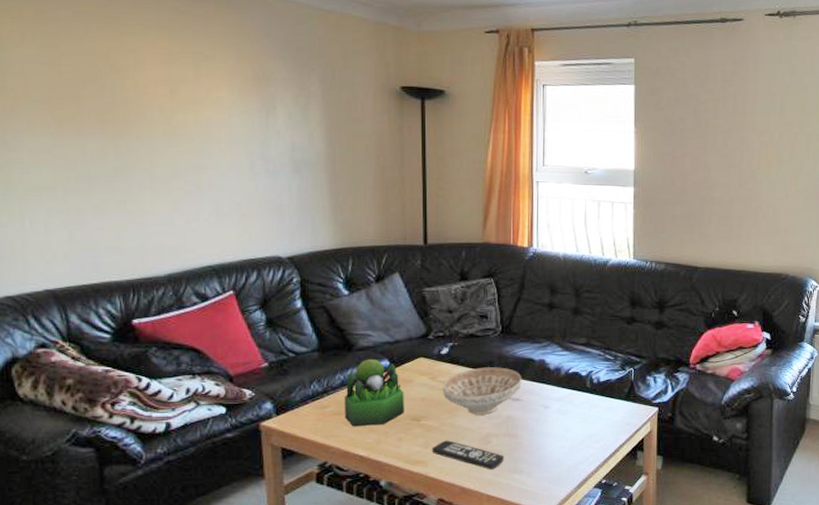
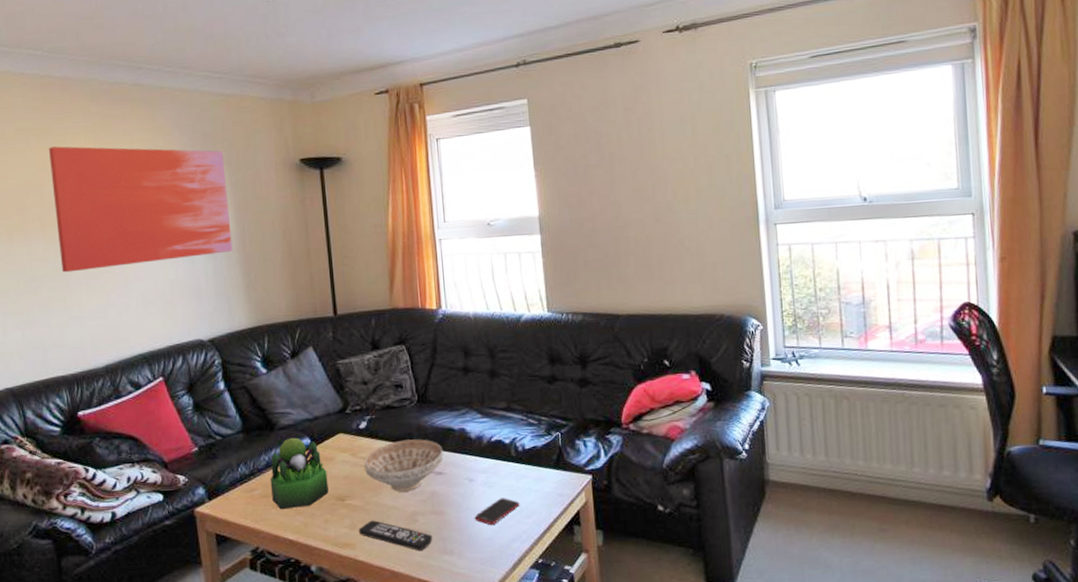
wall art: none [113,37,321,174] -> present [49,146,233,273]
cell phone: none [546,424,590,449] -> present [474,498,520,526]

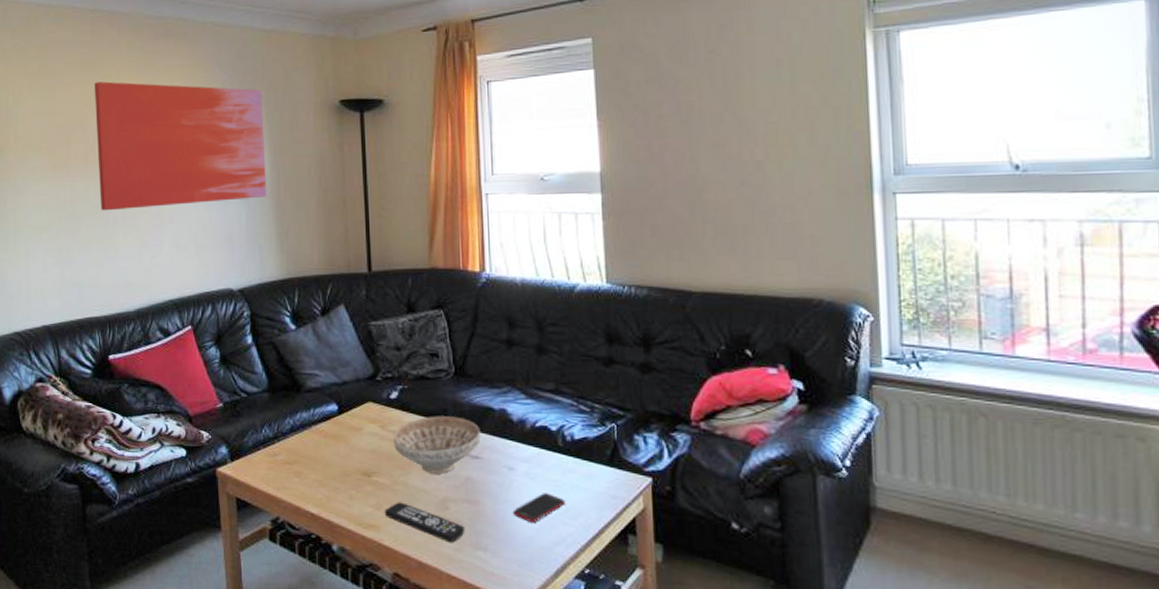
plant: present [270,437,329,510] -> none [294,402,354,480]

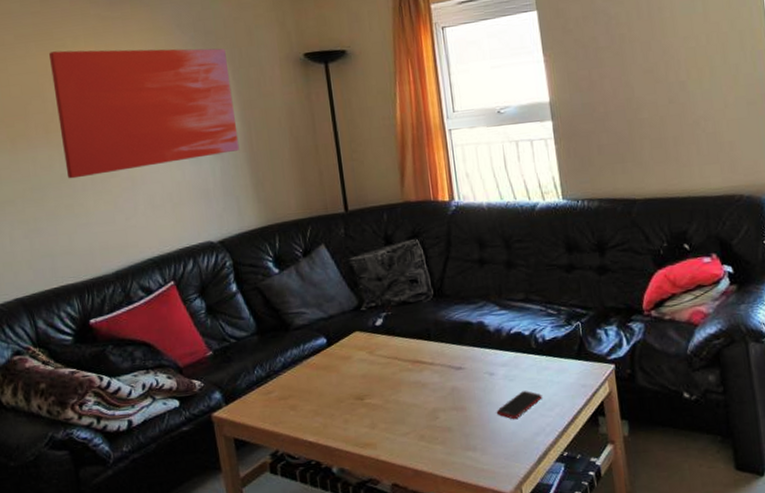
remote control: present [384,502,465,543] -> none [378,418,455,449]
decorative bowl: present [393,416,481,474] -> none [381,334,462,389]

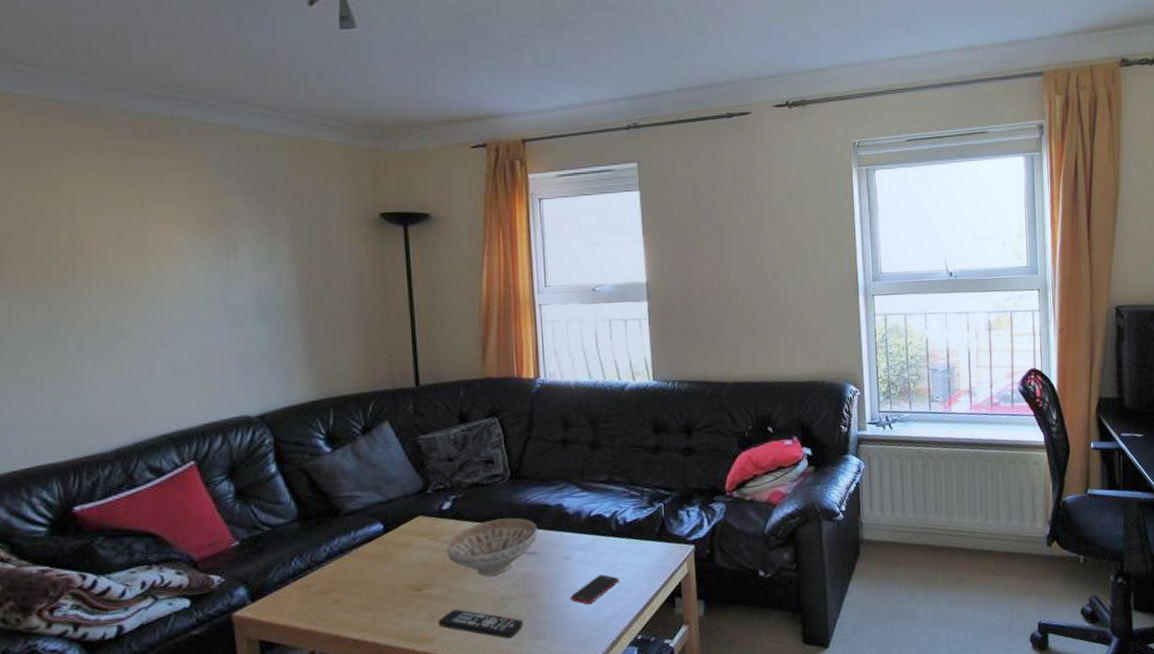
wall art: present [49,48,240,179] -> none [44,184,293,338]
remote control: none [378,418,455,449] -> present [437,609,524,639]
decorative bowl: none [381,334,462,389] -> present [446,517,538,576]

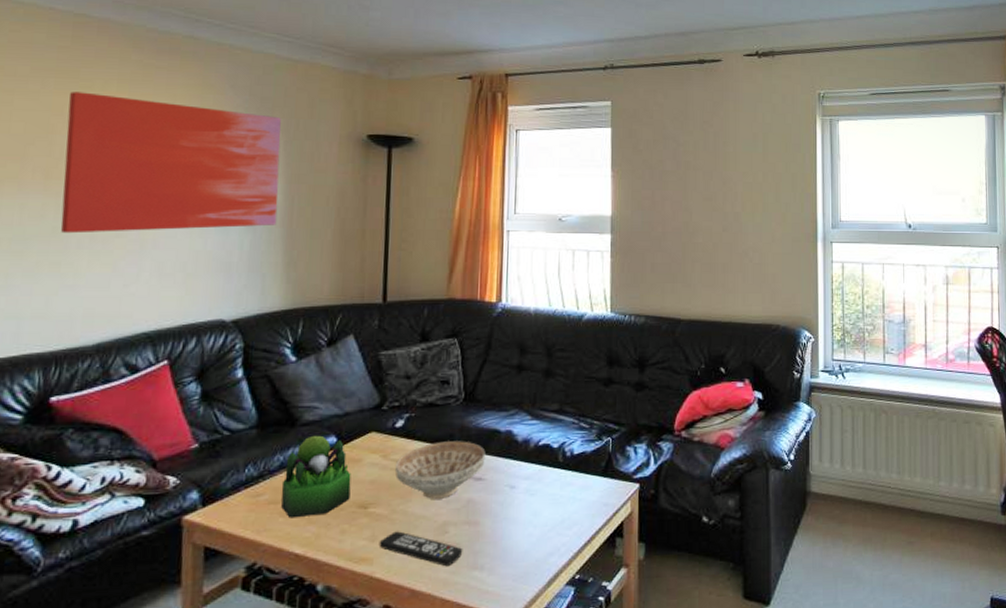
wall art: none [44,184,293,338] -> present [60,92,281,234]
plant: none [331,523,403,606] -> present [281,435,351,518]
cell phone: present [570,574,619,605] -> none [511,507,562,538]

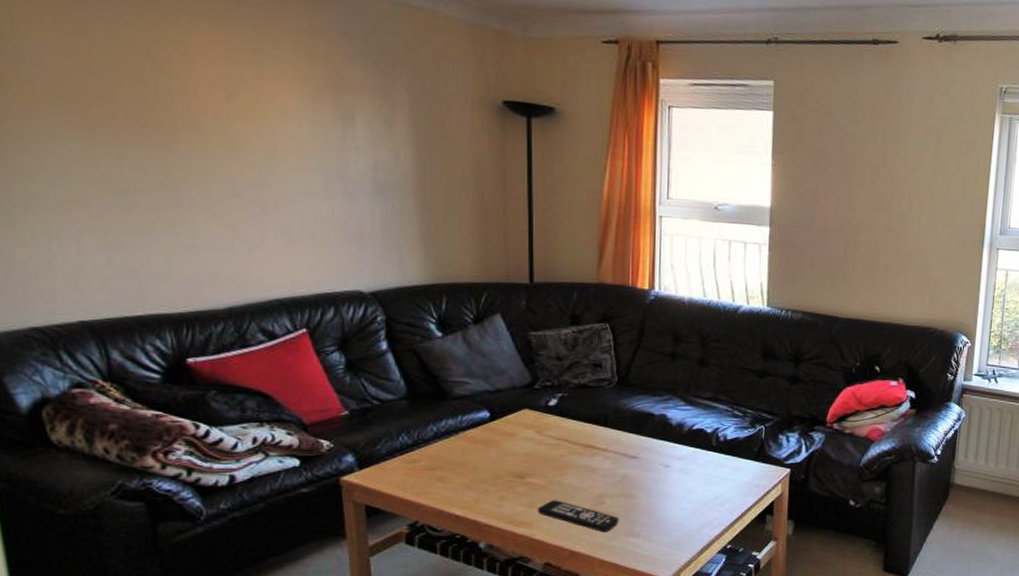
wall art: present [60,92,281,234] -> none [154,26,409,195]
plant: present [281,435,351,518] -> none [437,409,507,484]
decorative bowl: present [394,441,486,499] -> none [549,421,640,473]

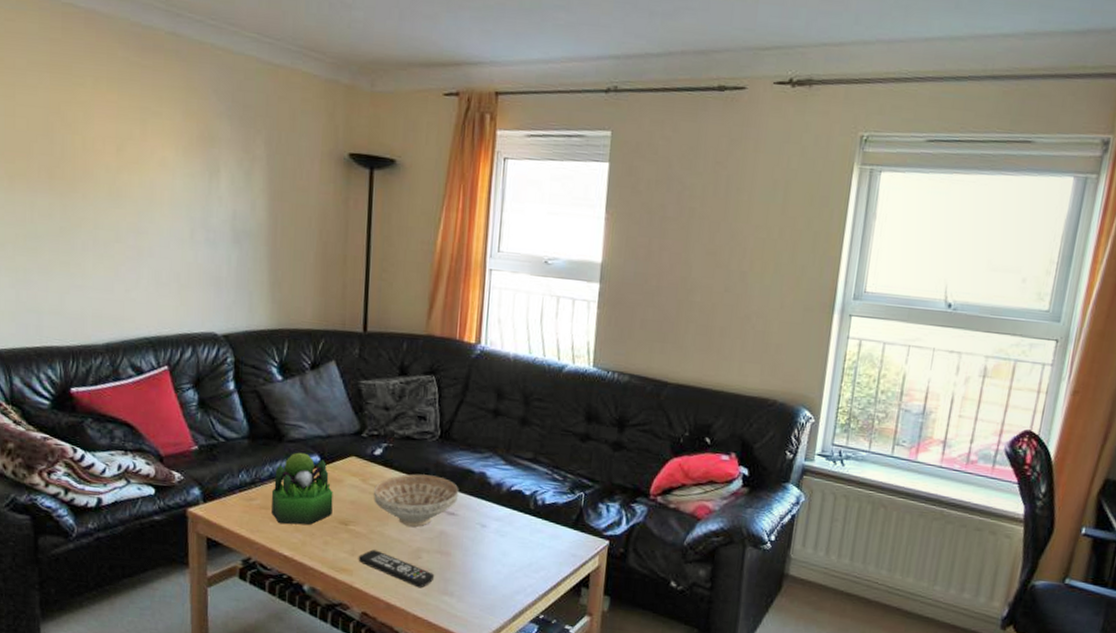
plant: none [437,409,507,484] -> present [271,452,333,525]
decorative bowl: none [549,421,640,473] -> present [373,474,459,527]

